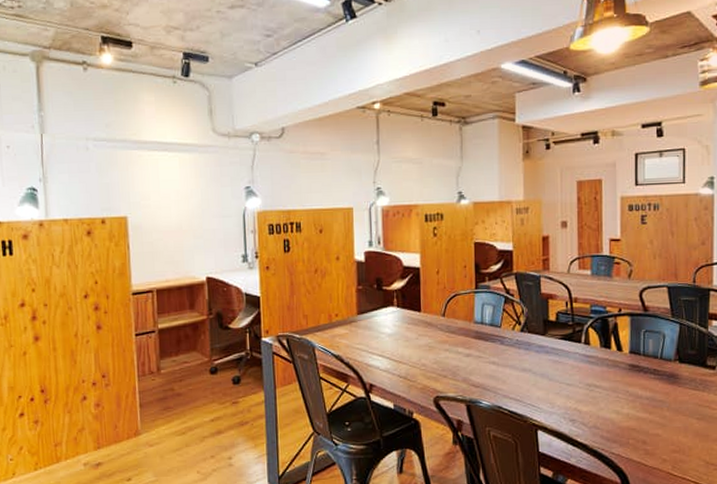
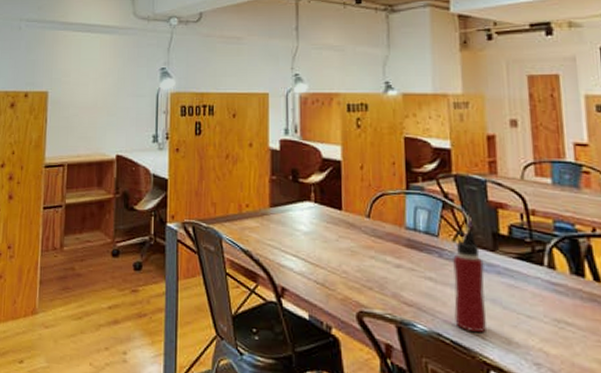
water bottle: none [511,321,536,401] -> present [452,232,486,332]

